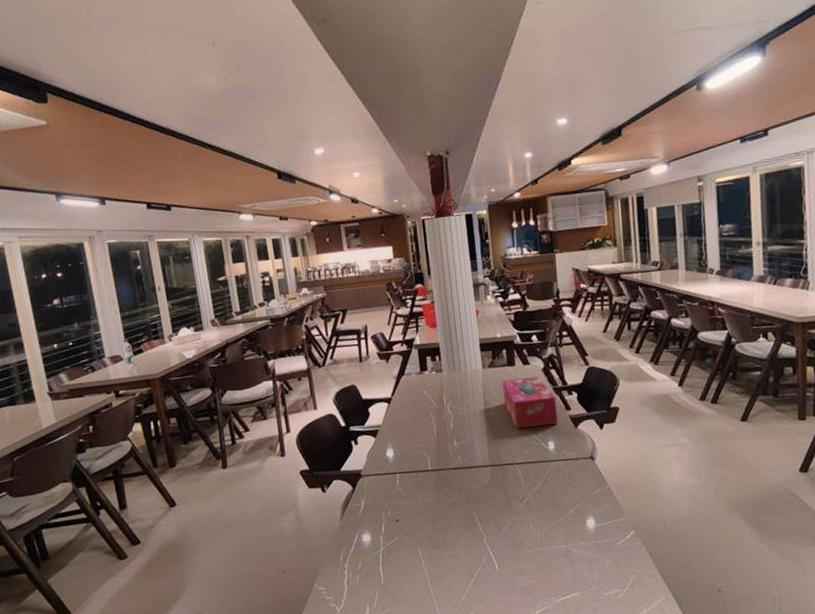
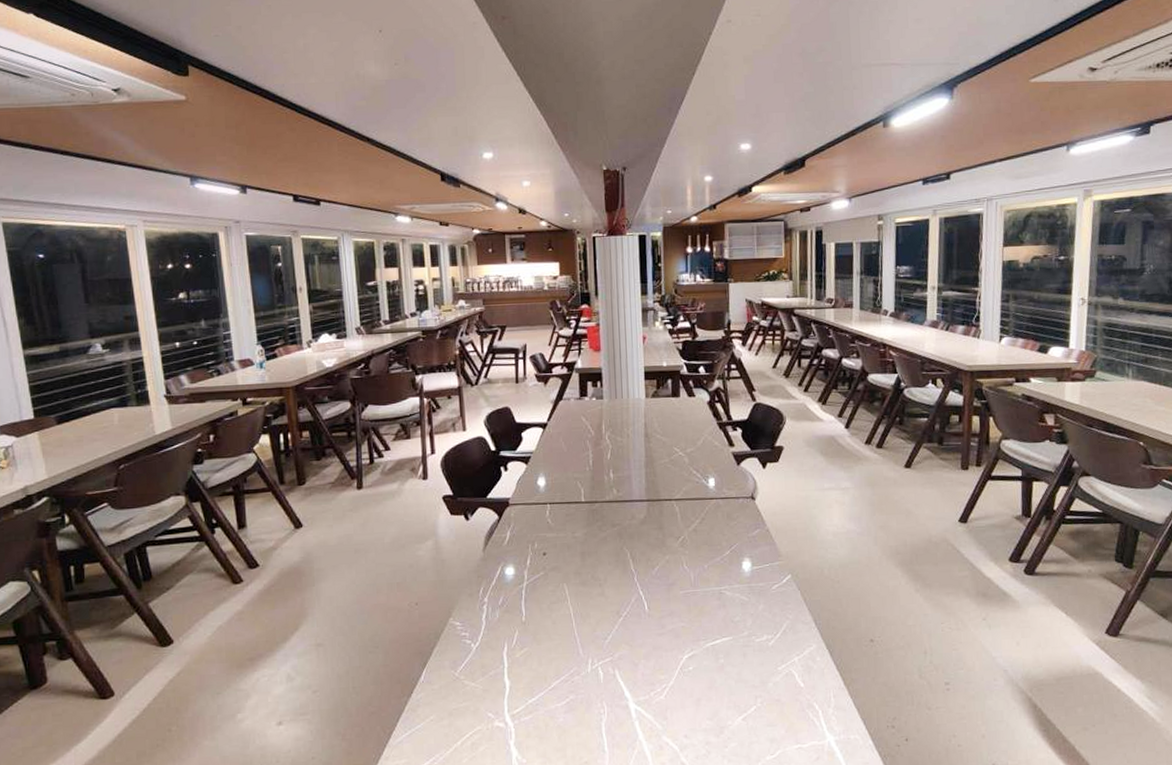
tissue box: present [502,376,558,428] -> none [665,410,721,462]

